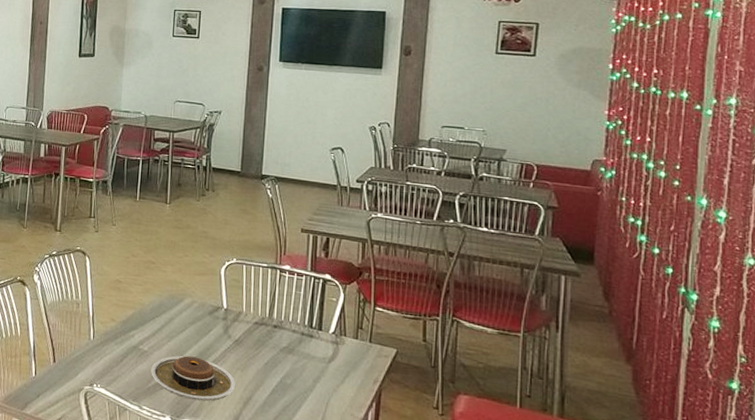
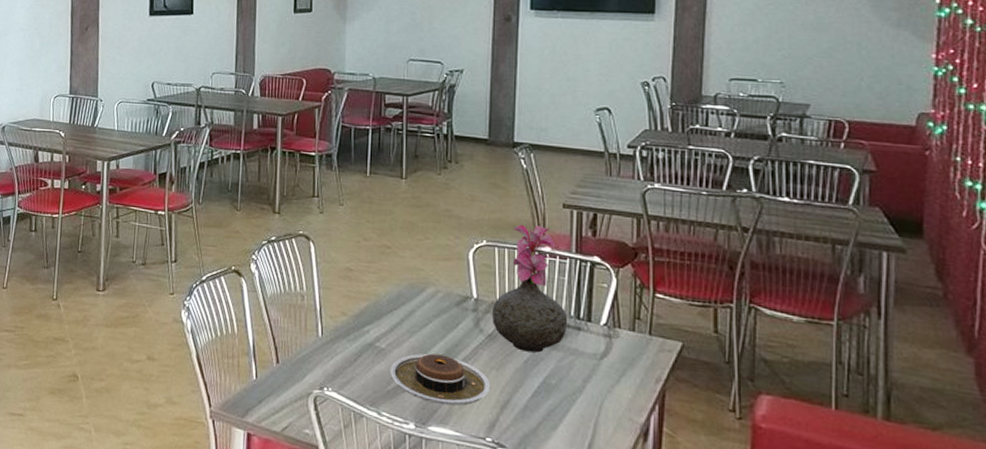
vase: none [239,245,303,357] -> present [492,224,568,353]

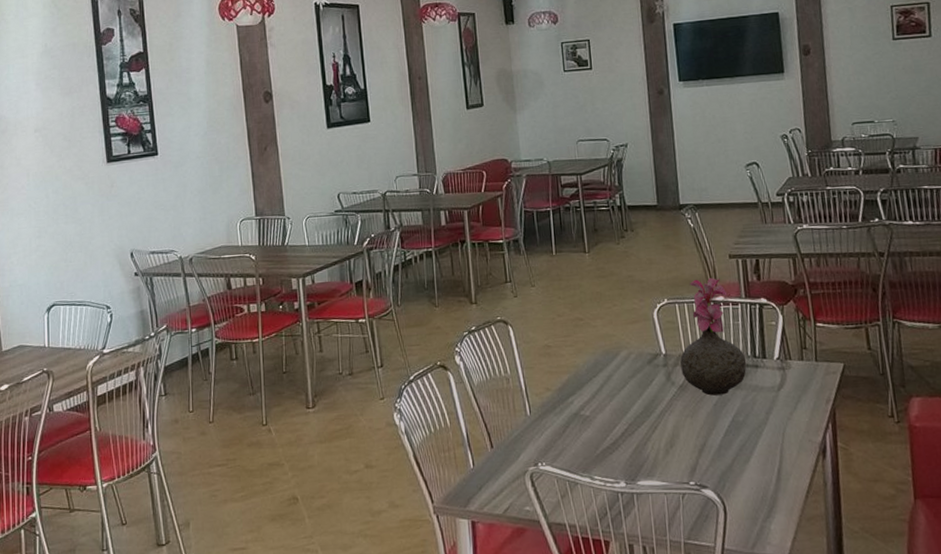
plate: present [390,353,491,406] -> none [596,412,688,459]

